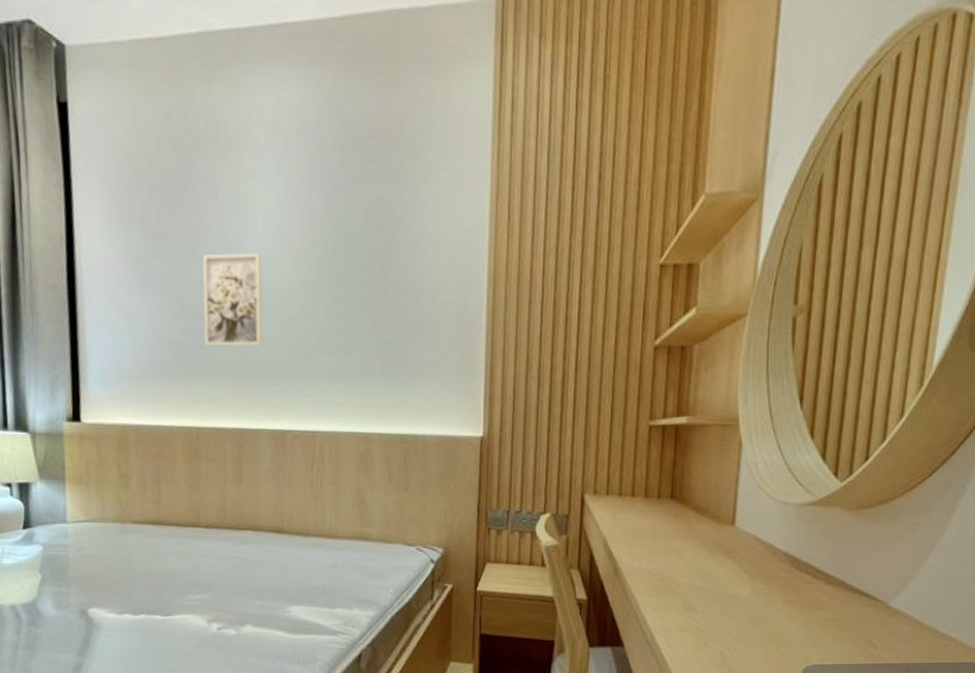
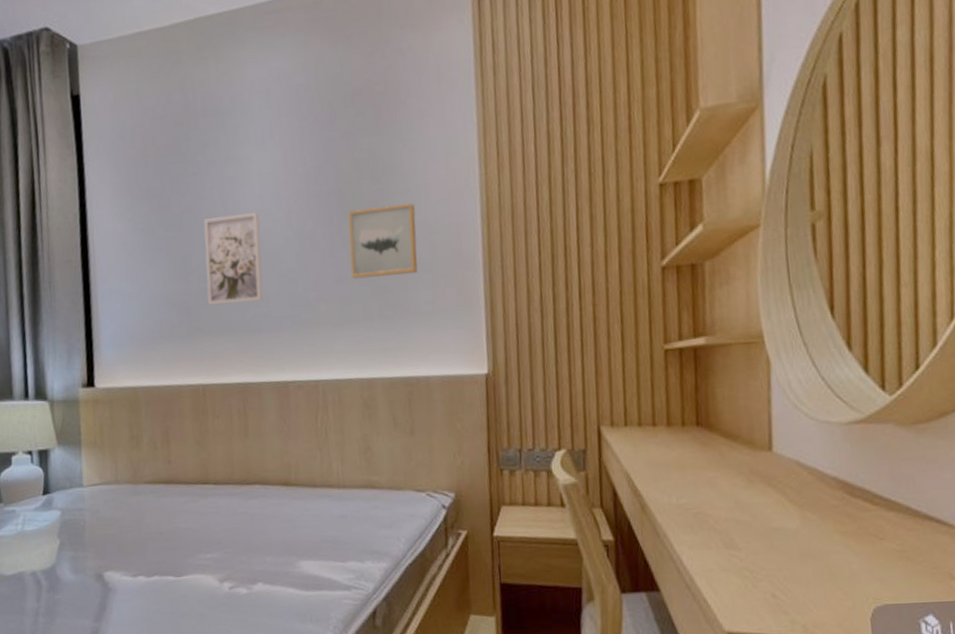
wall art: none [354,260,423,332] -> present [348,203,418,279]

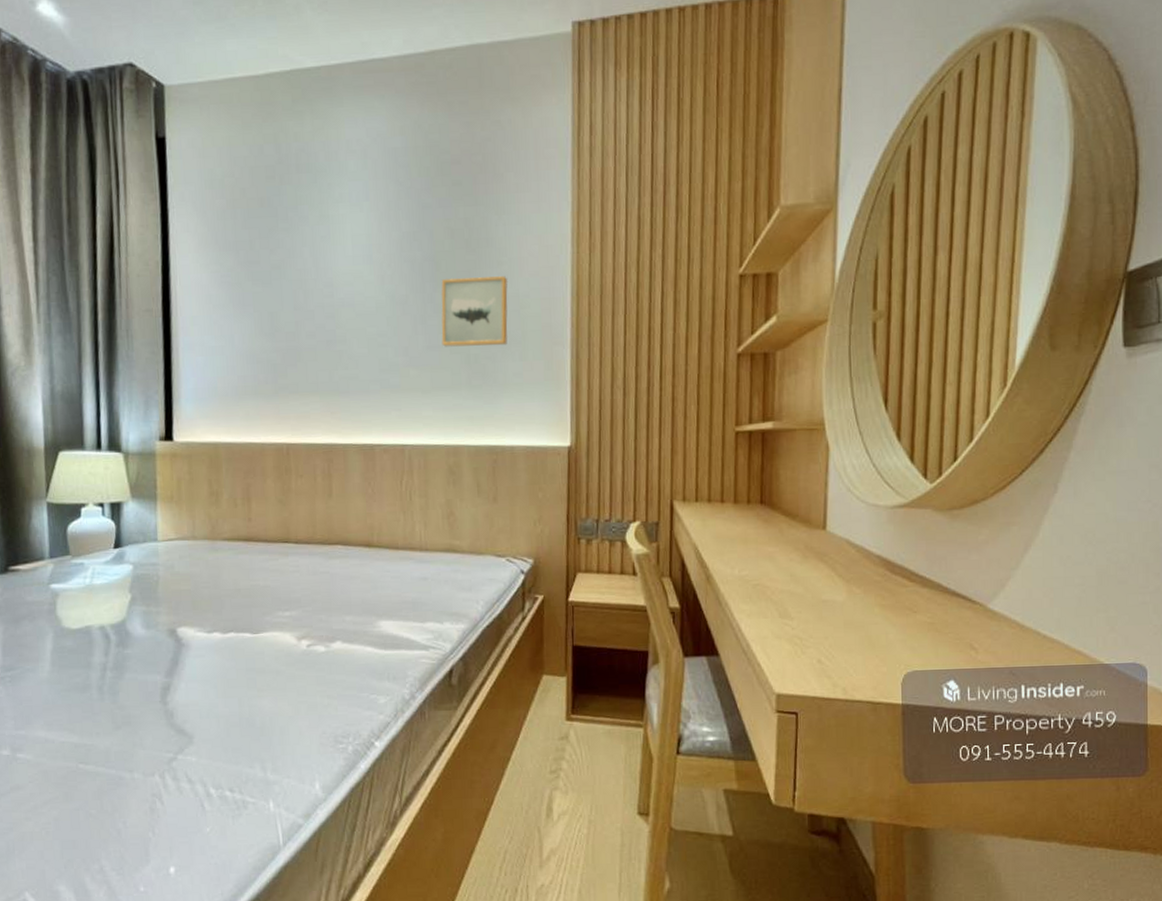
wall art: present [203,211,263,306] -> none [293,273,353,365]

